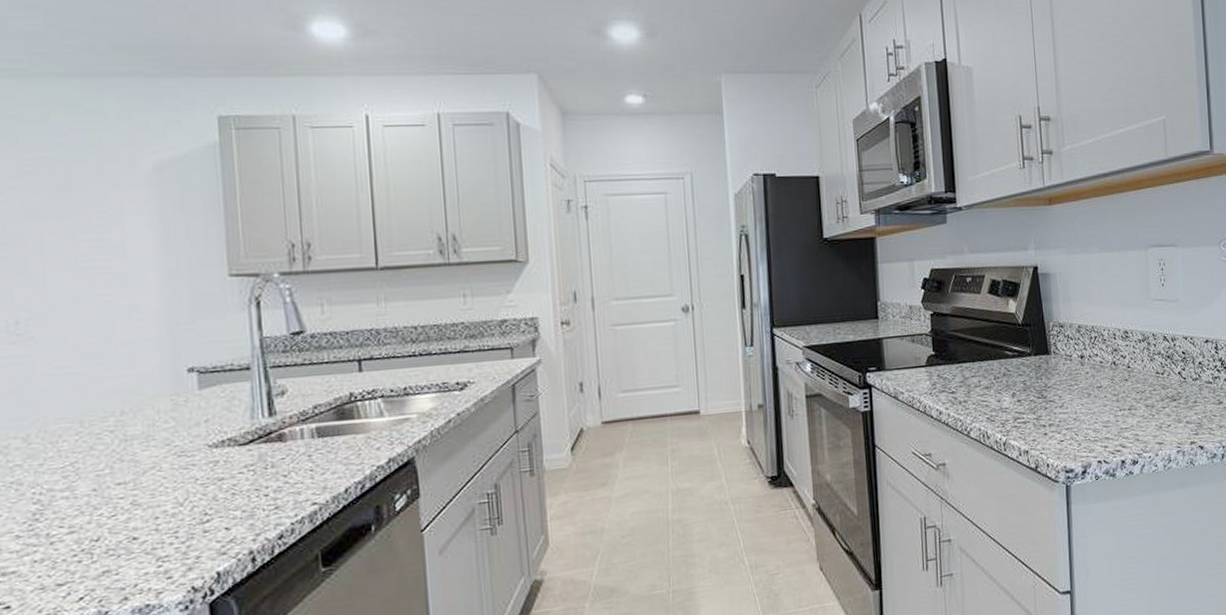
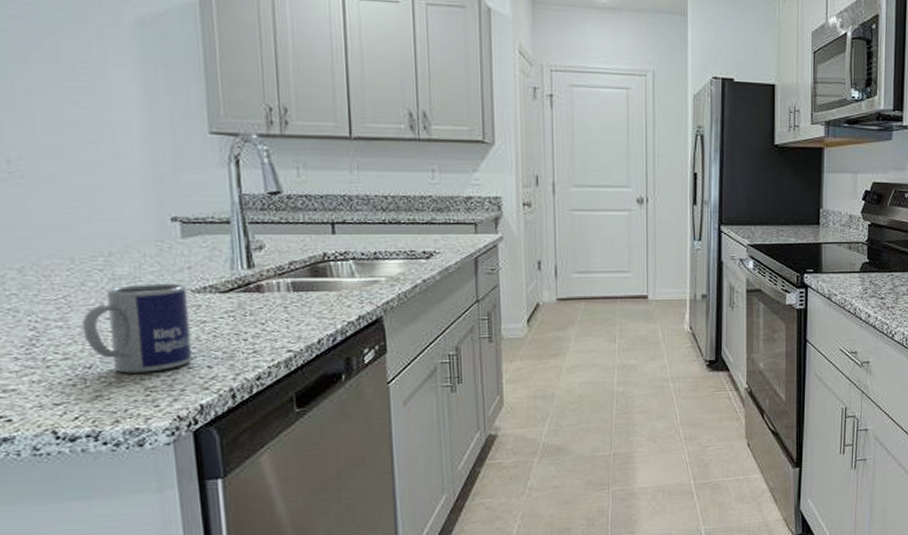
mug: none [90,438,209,544] -> present [82,283,193,373]

